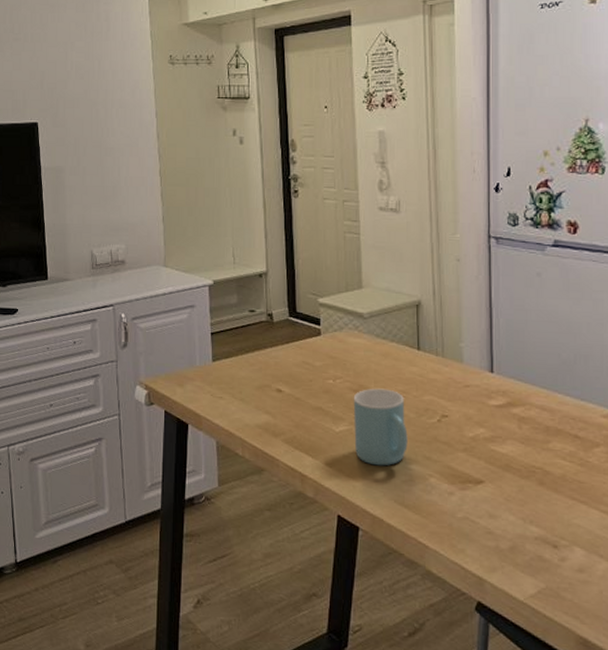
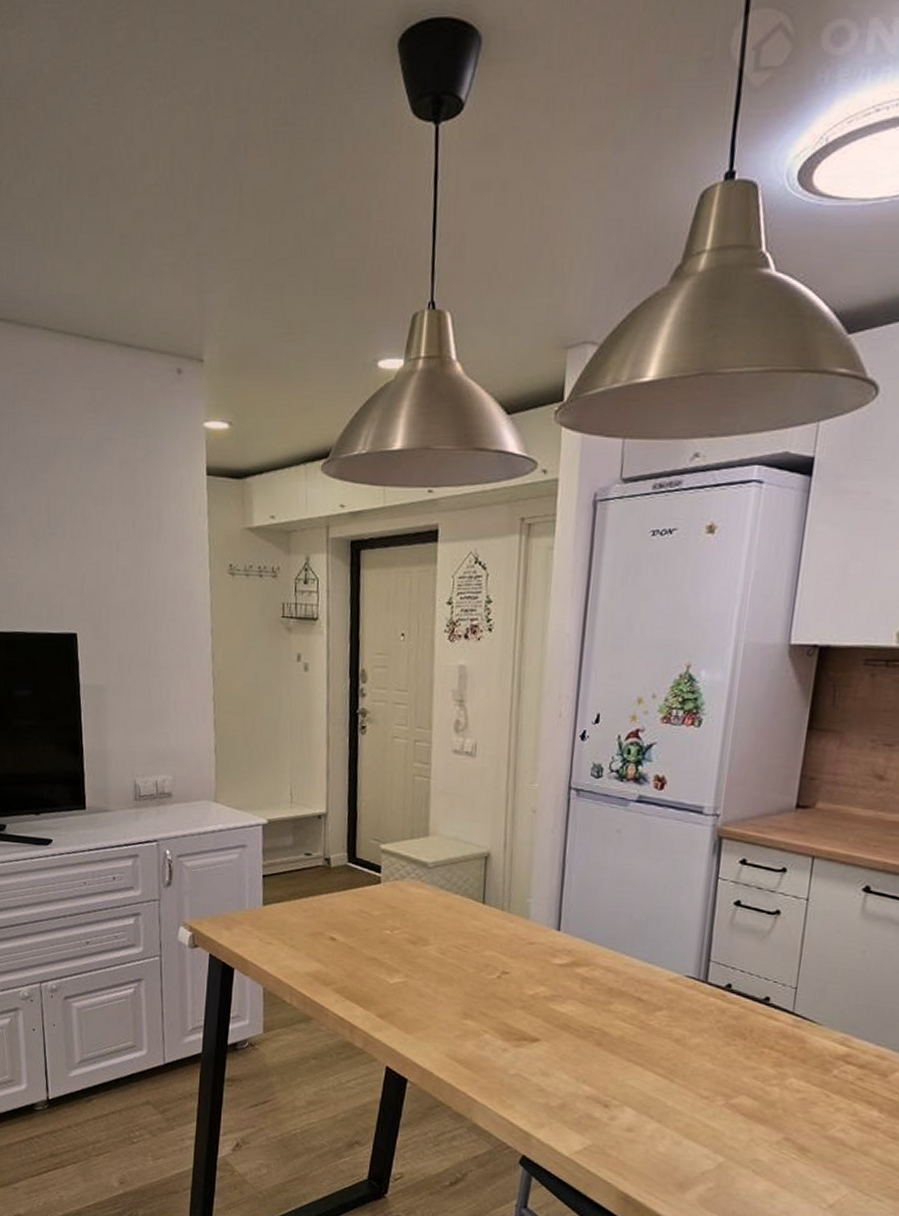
mug: present [353,388,408,466] -> none [408,941,465,1020]

